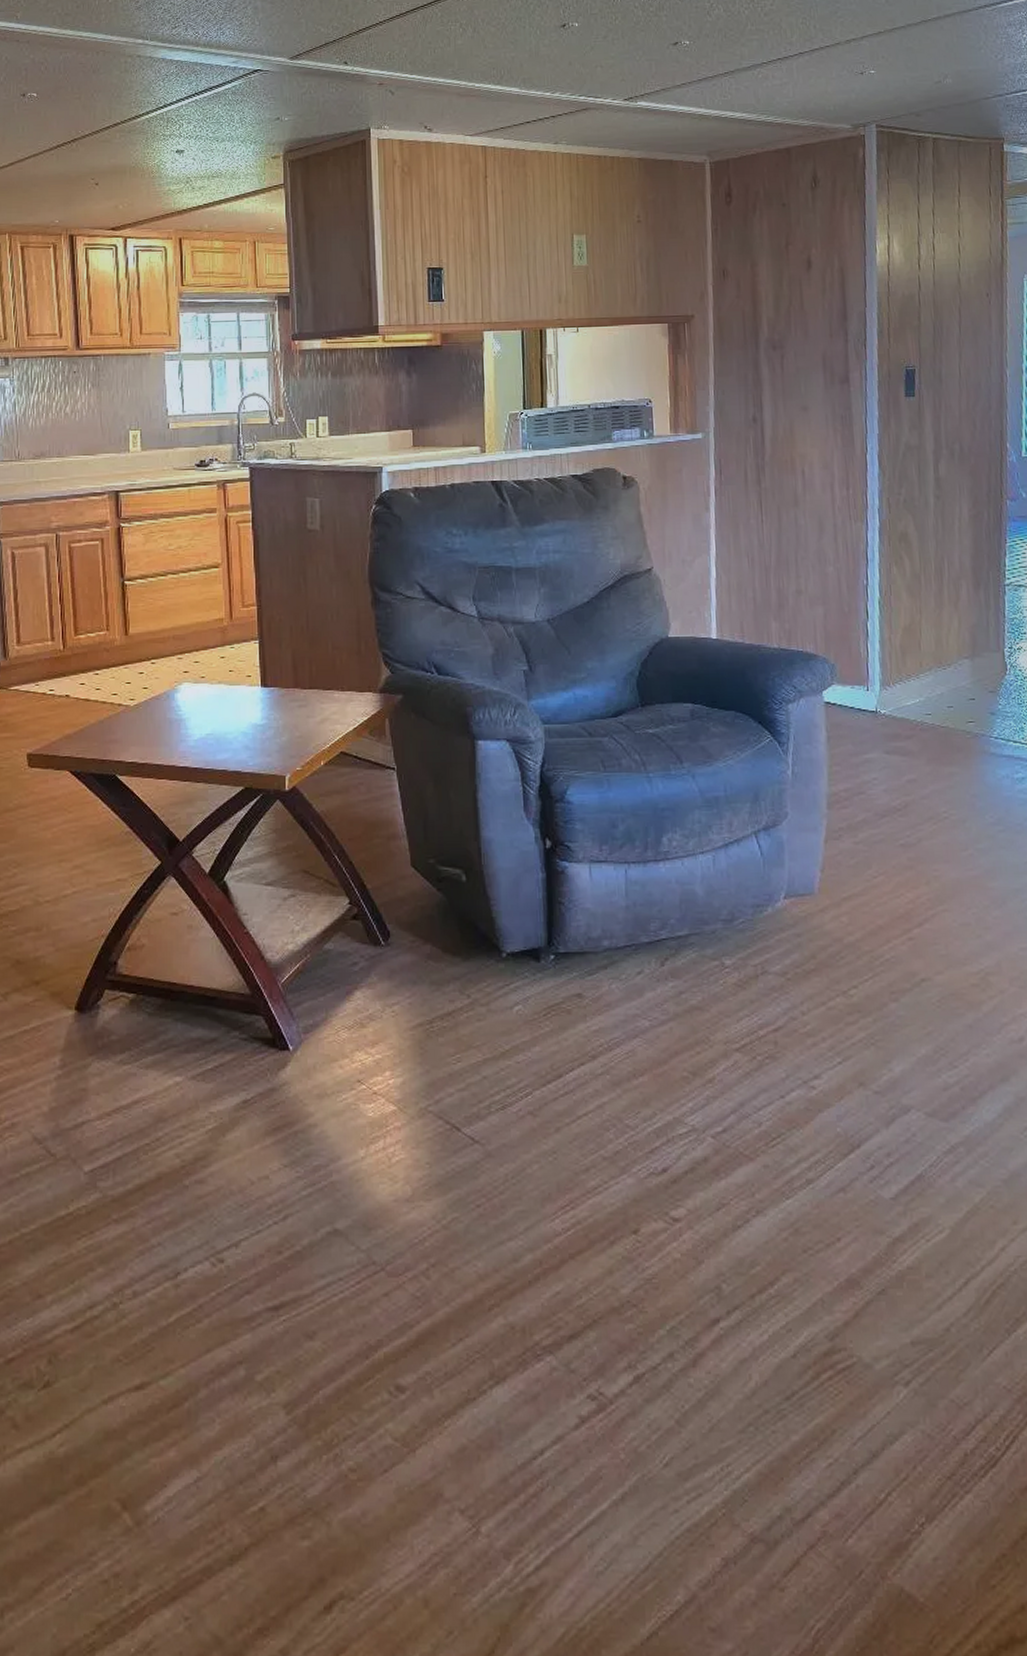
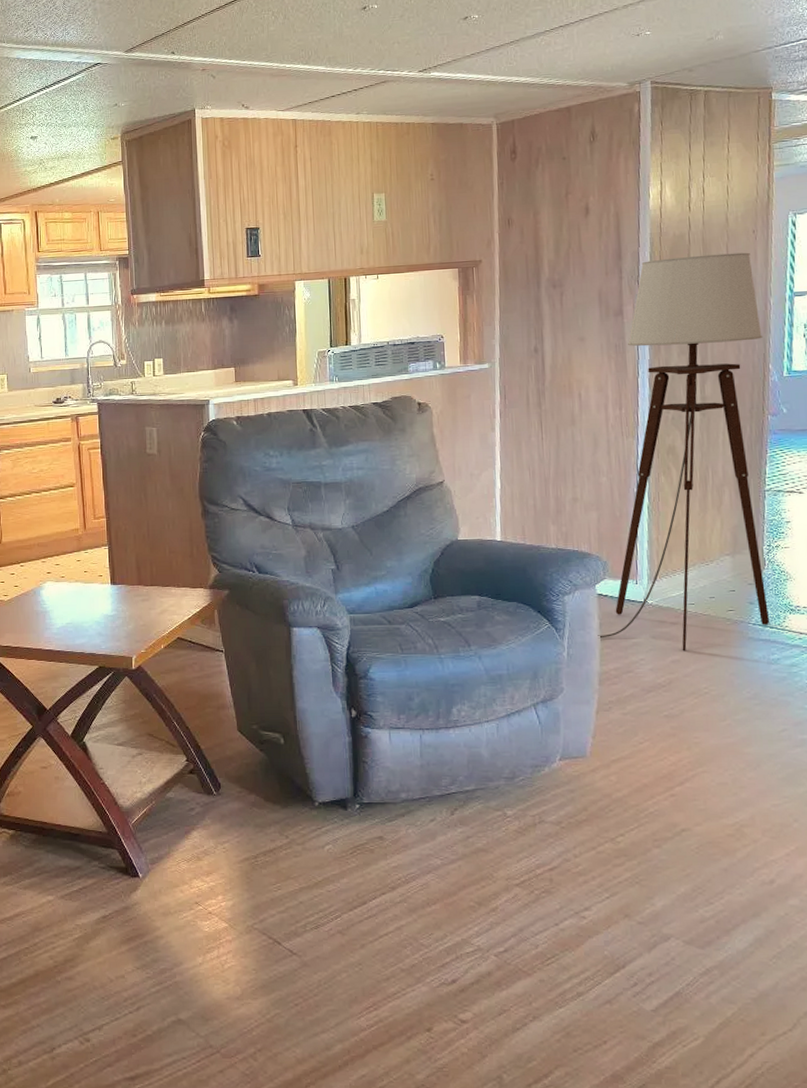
floor lamp: none [825,317,1014,769] -> present [598,252,770,651]

